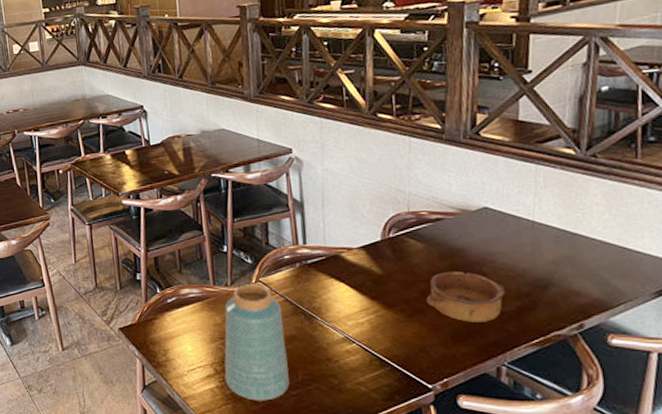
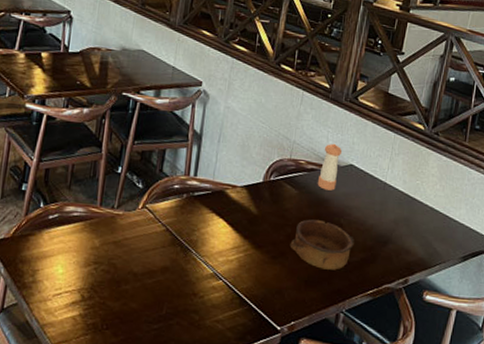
vase: present [224,284,290,401] -> none [89,209,162,333]
pepper shaker: none [446,187,471,239] -> present [317,143,343,191]

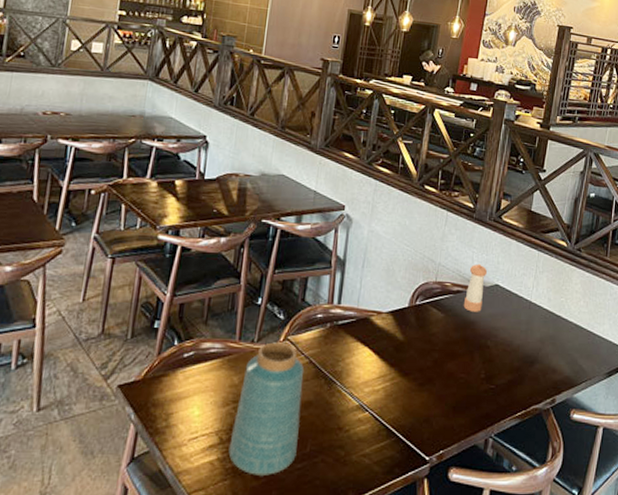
vase: none [89,209,162,333] -> present [228,342,305,475]
bowl: present [290,219,354,270] -> none [437,343,501,394]

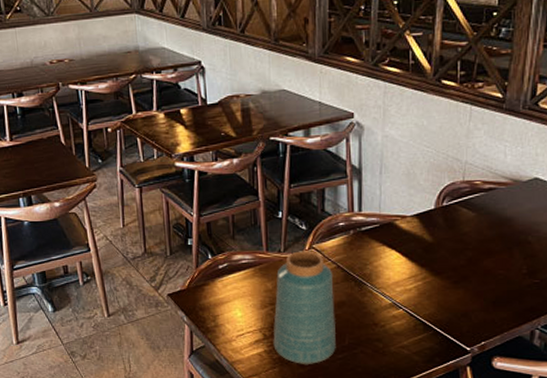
pepper shaker: present [463,264,488,312] -> none [497,157,524,209]

